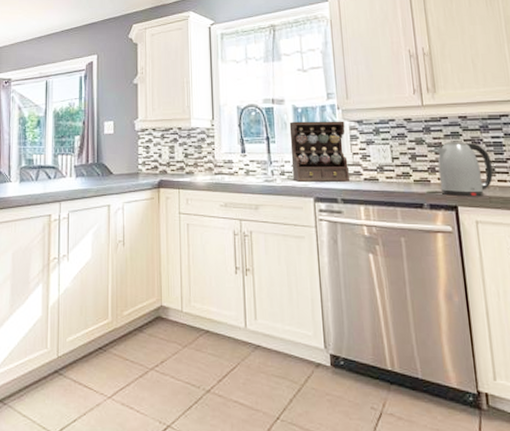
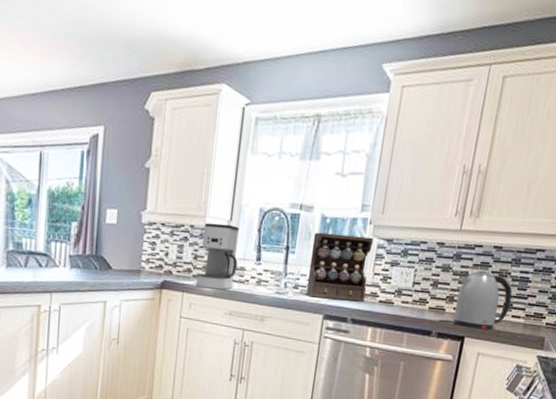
coffee maker: none [190,123,225,184] -> present [196,222,240,291]

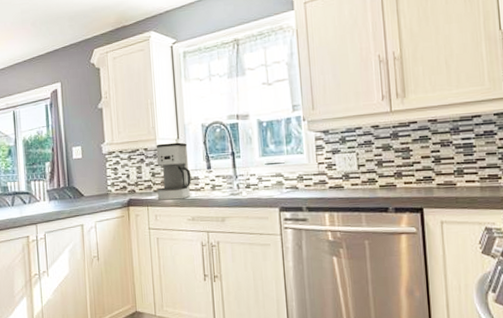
spice rack: present [306,232,374,302] -> none [254,132,314,194]
kettle: present [452,271,513,331] -> none [404,144,461,200]

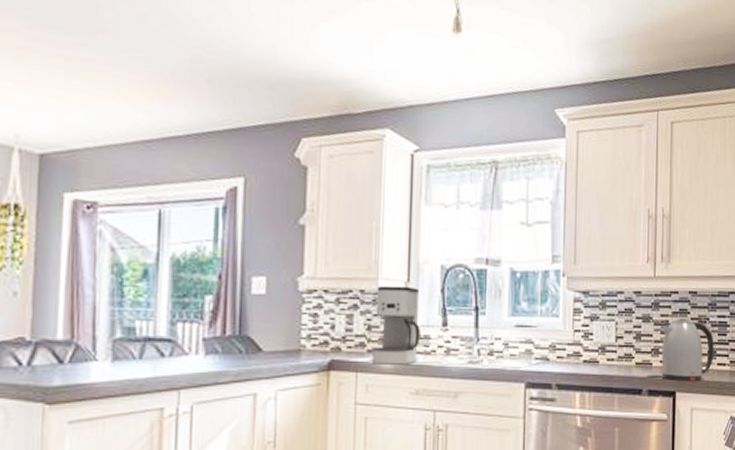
kettle: none [404,144,461,200] -> present [661,319,714,382]

